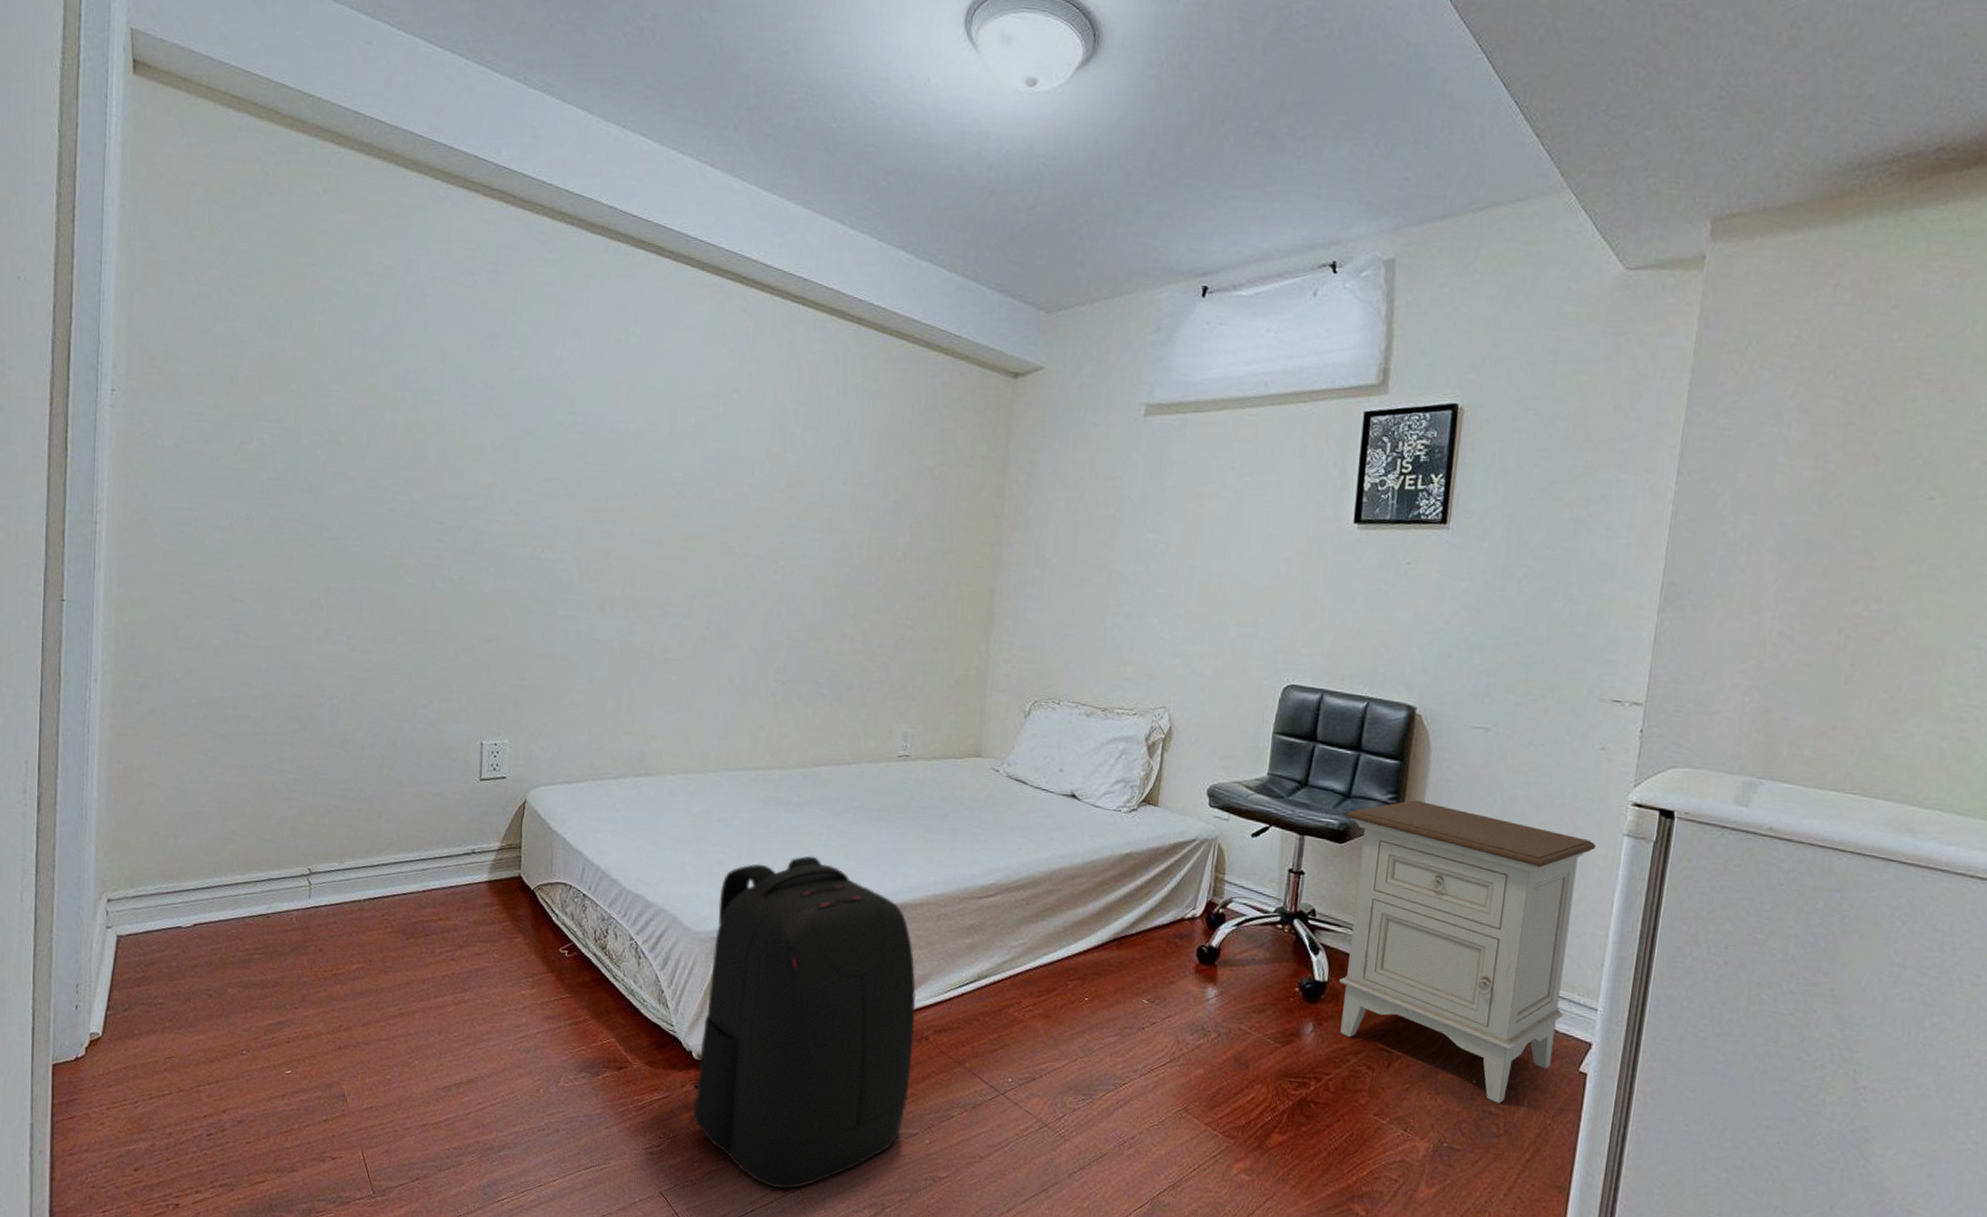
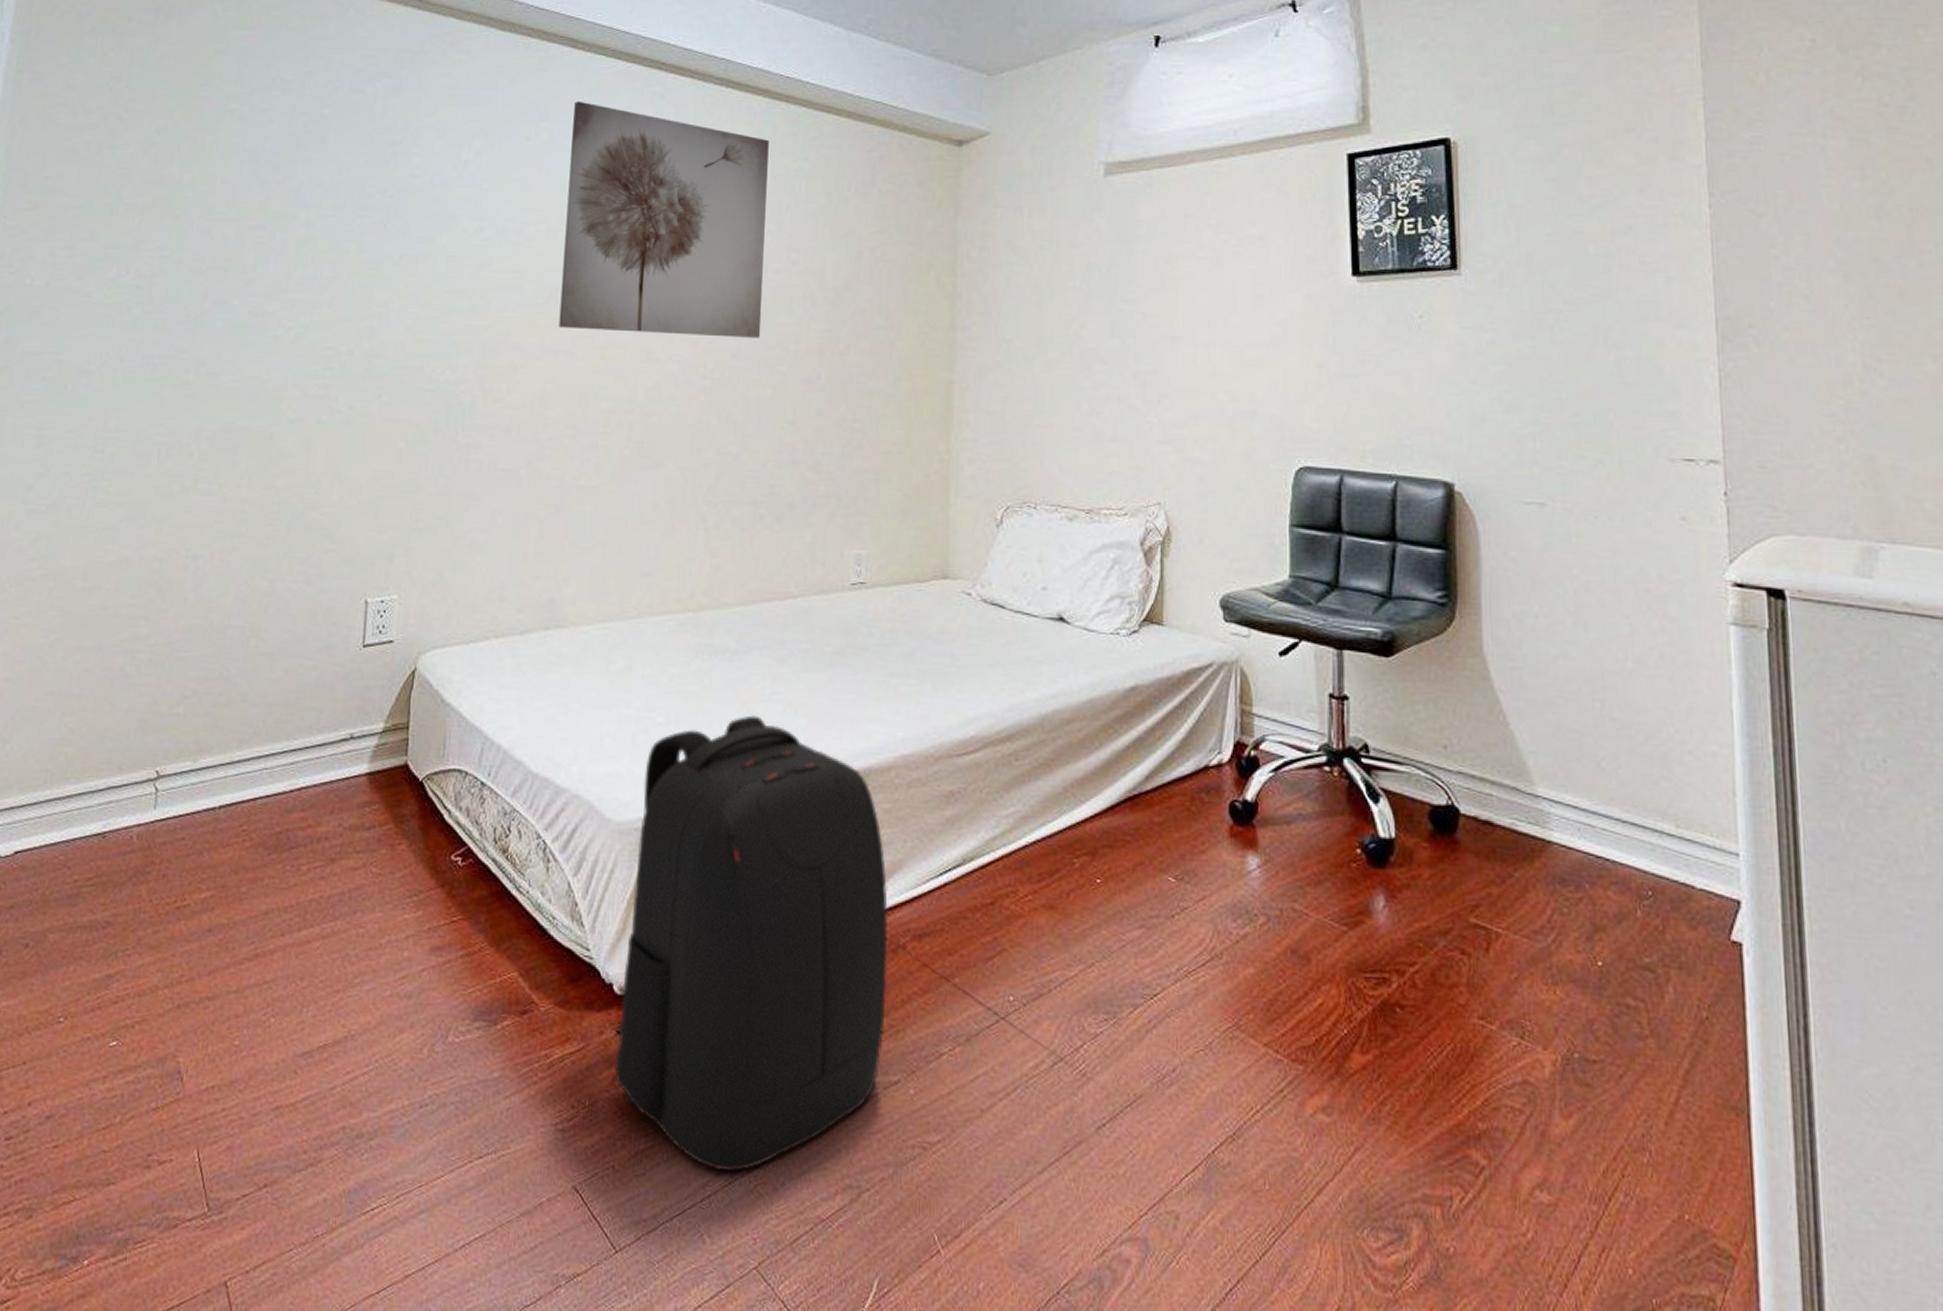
wall art: none [647,308,841,541] -> present [558,101,769,338]
nightstand: present [1338,800,1597,1104] -> none [1389,596,1698,992]

